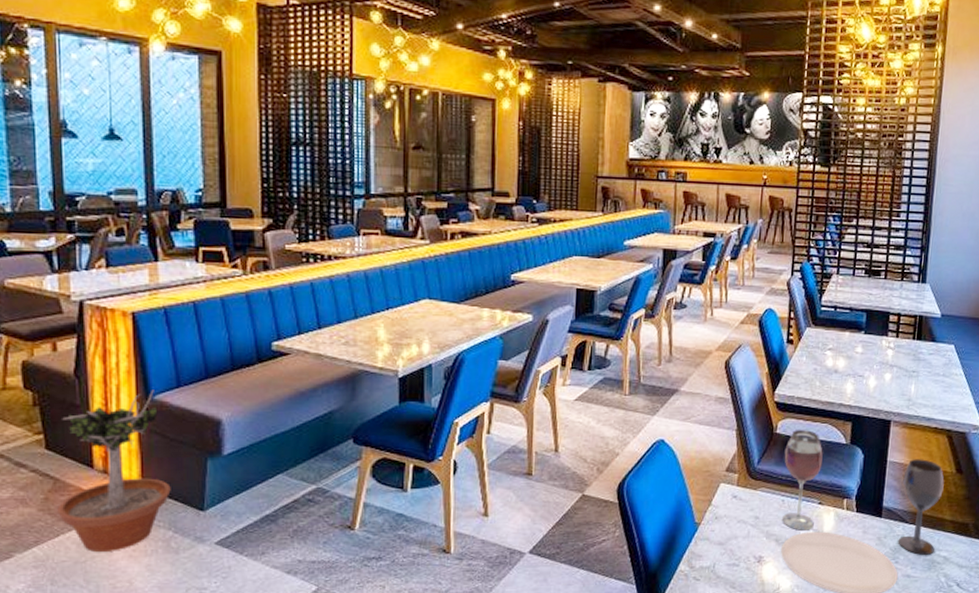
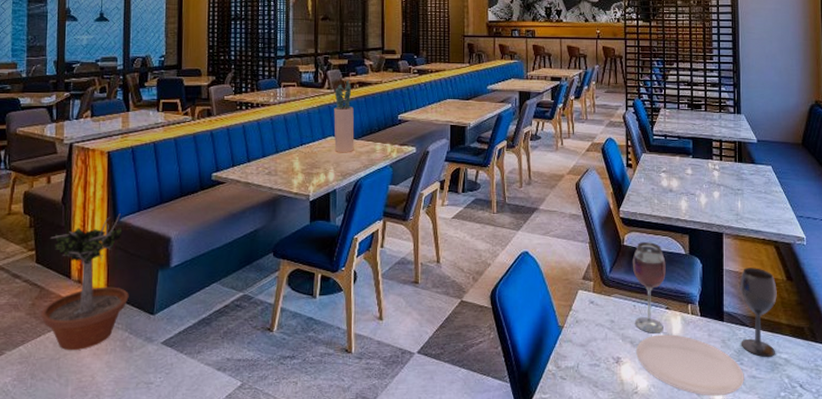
vase: none [429,226,456,320] -> present [334,78,355,153]

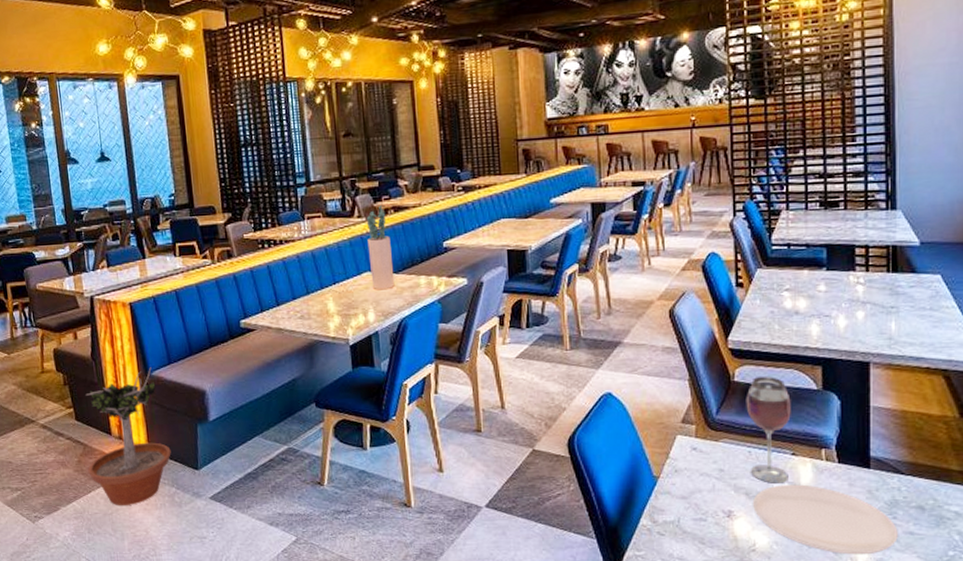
wine glass: present [739,268,777,357] -> none [892,403,946,510]

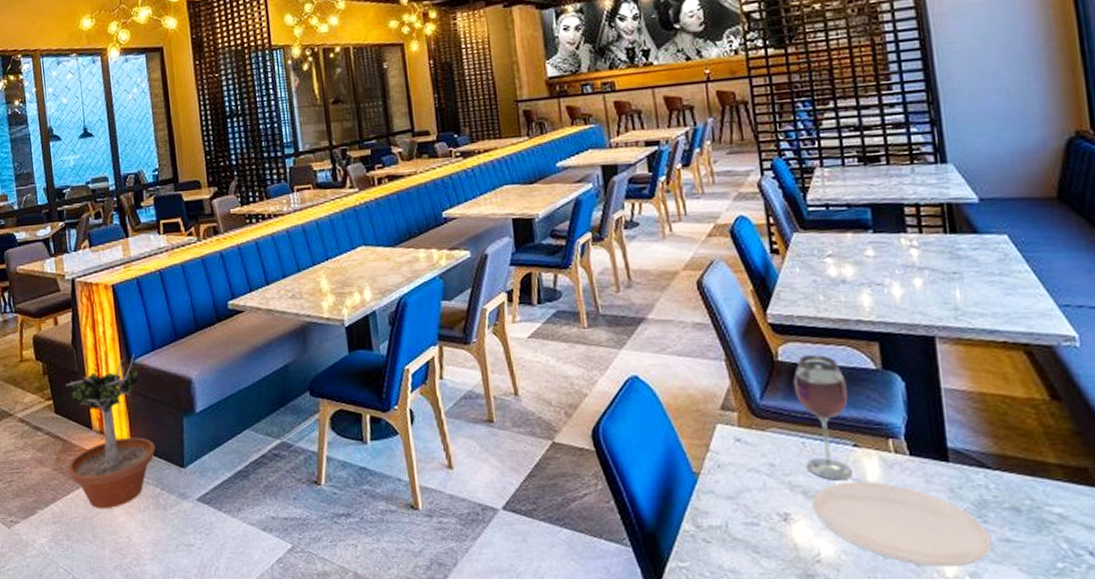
vase: present [367,203,395,290] -> none [360,172,392,266]

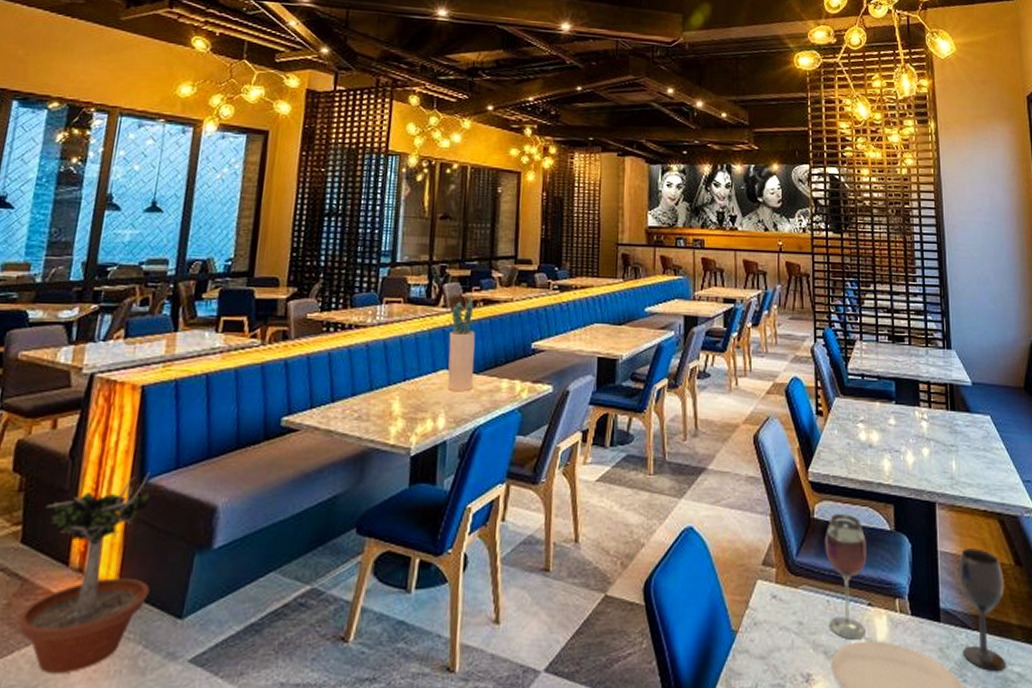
vase: none [360,172,392,266] -> present [447,293,476,392]
wine glass: none [969,383,1041,512] -> present [958,548,1006,671]

